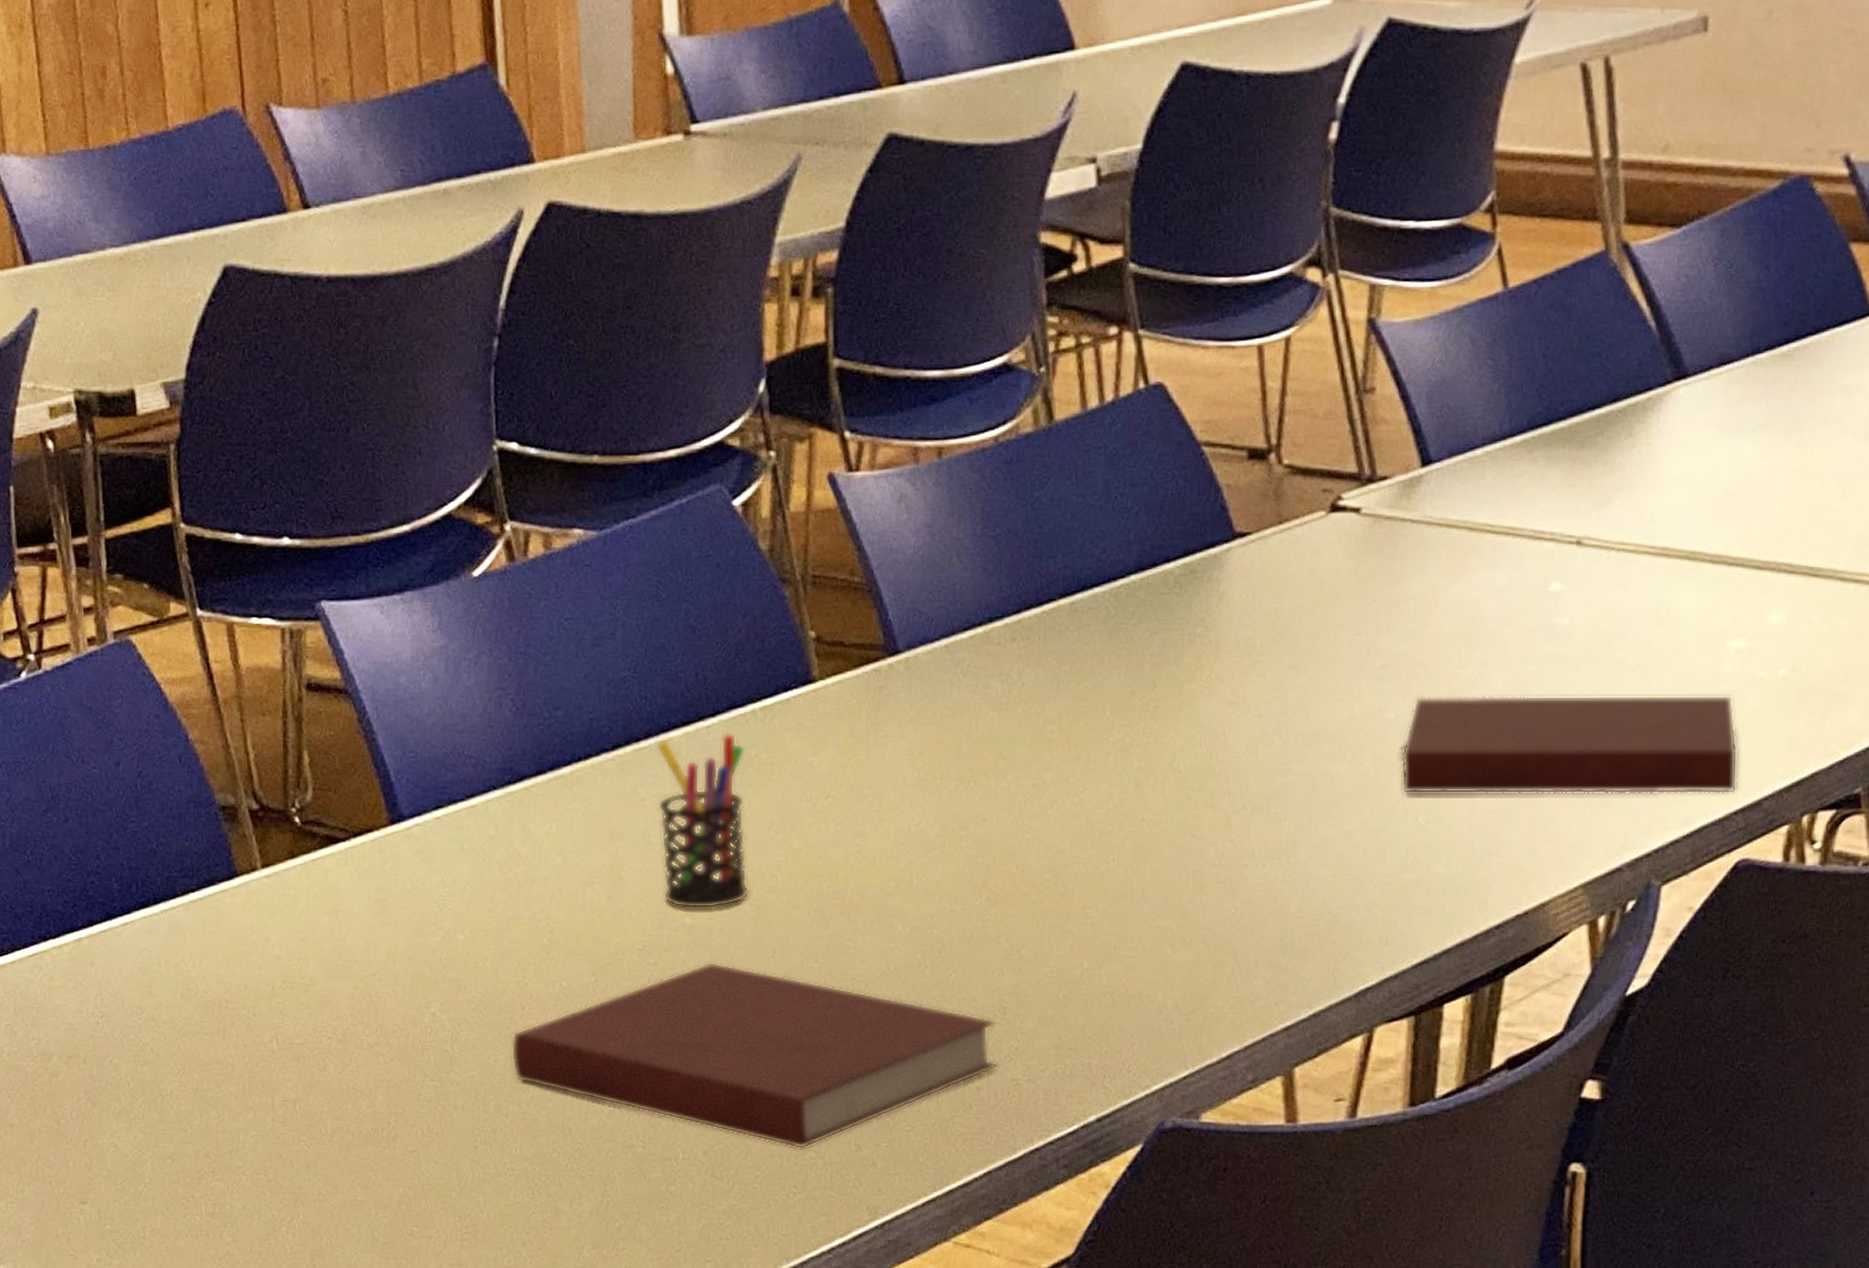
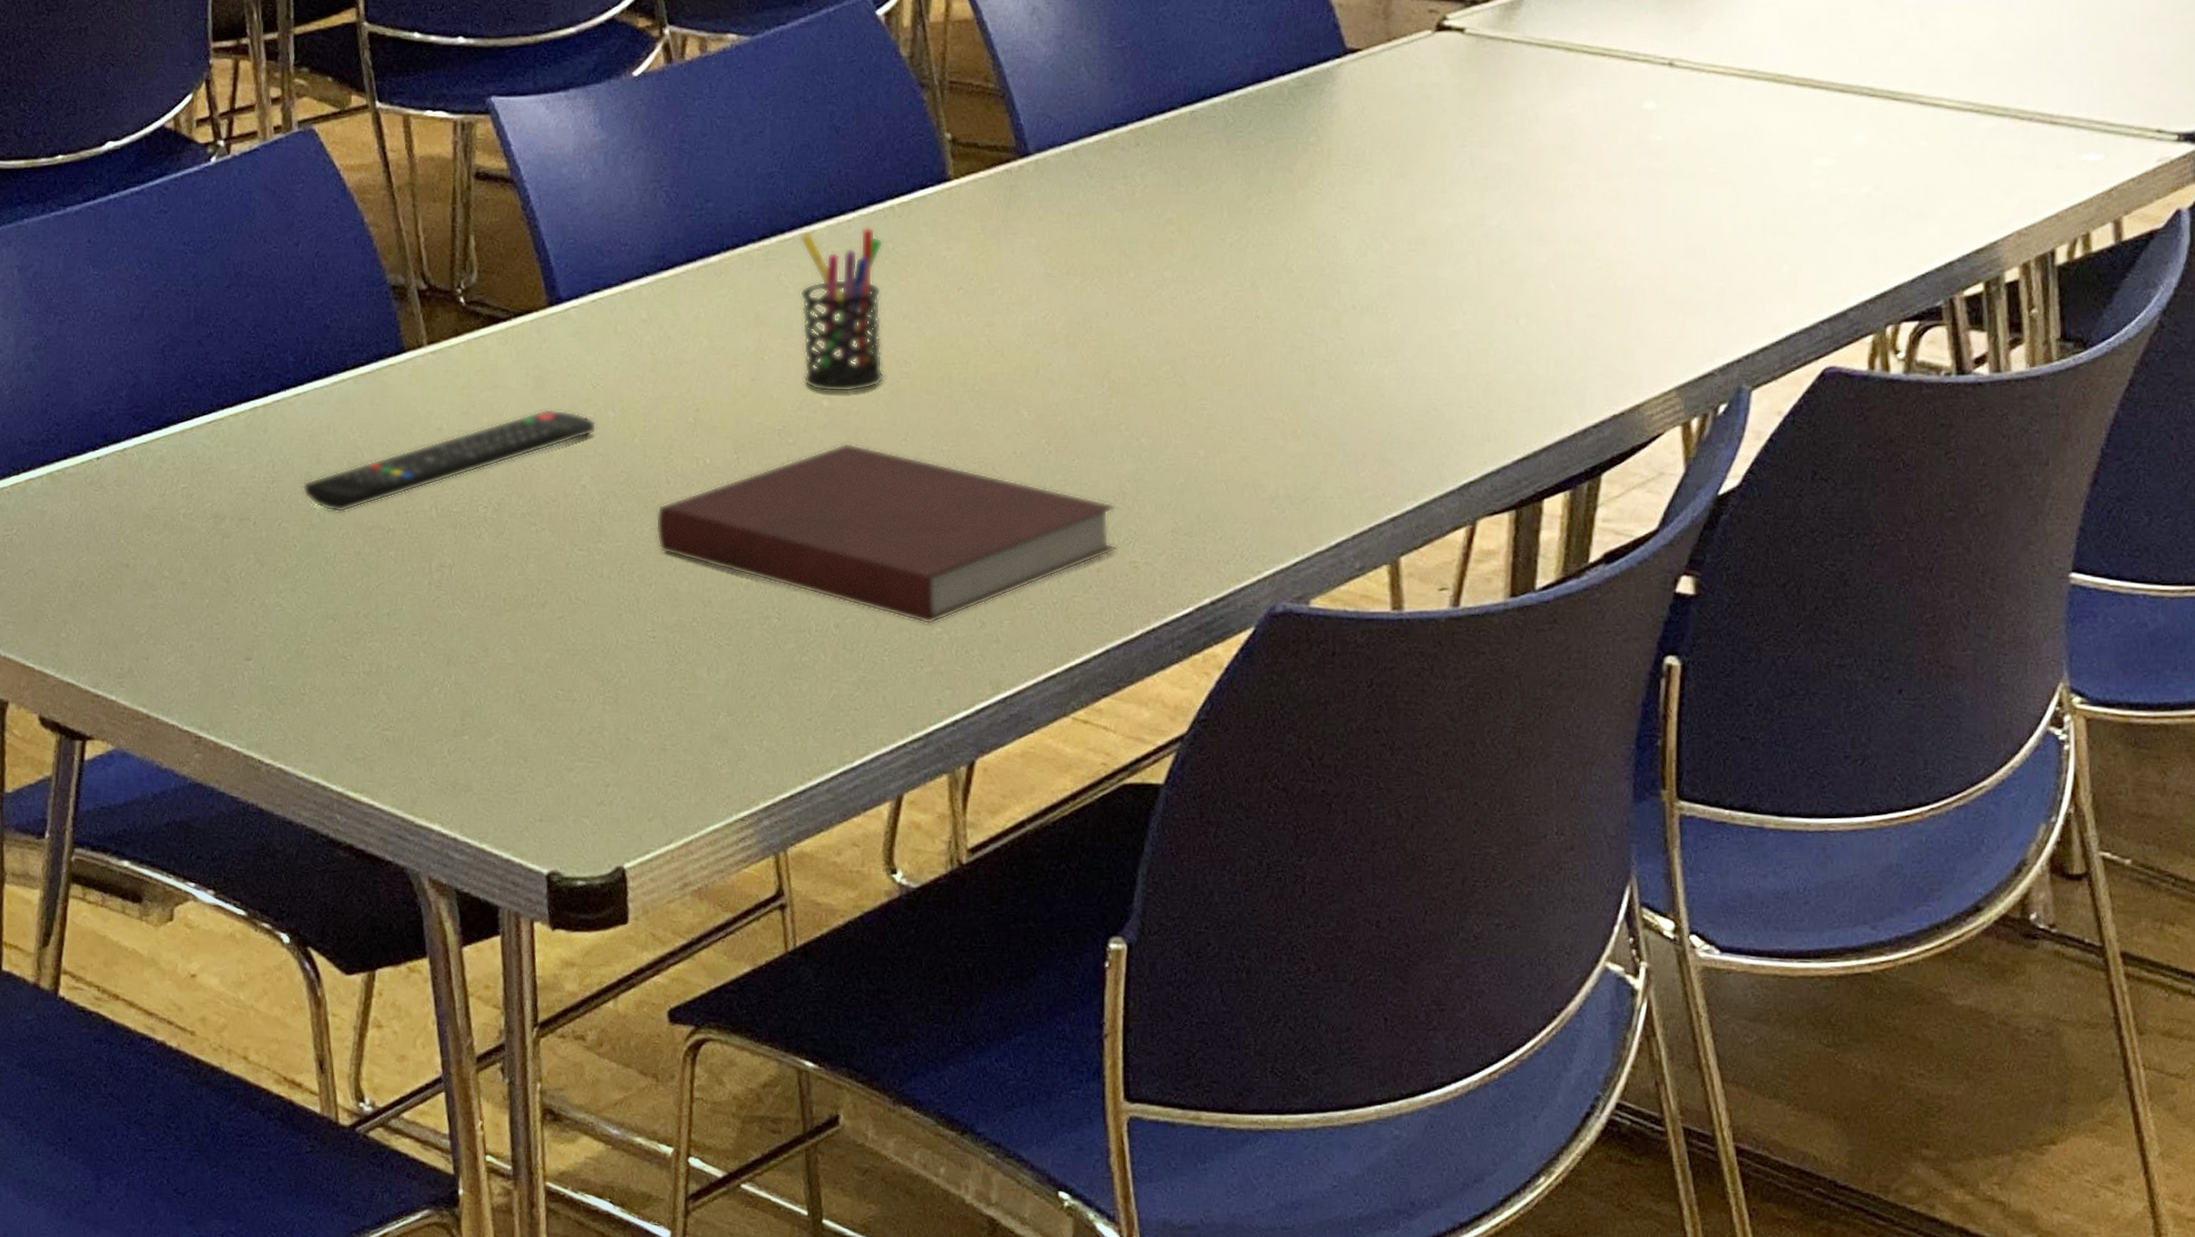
remote control: none [134,933,445,1048] -> present [303,408,597,513]
notebook: present [1401,695,1738,794] -> none [1502,206,1824,303]

